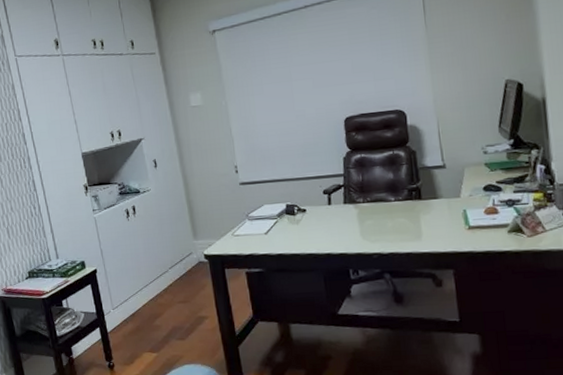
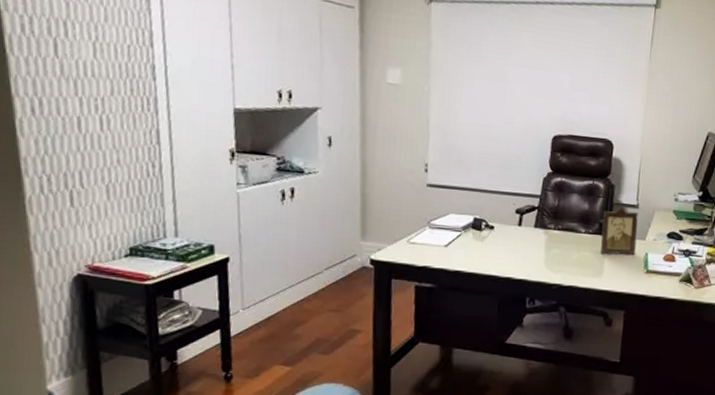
photo frame: none [410,170,452,219] -> present [600,207,638,255]

